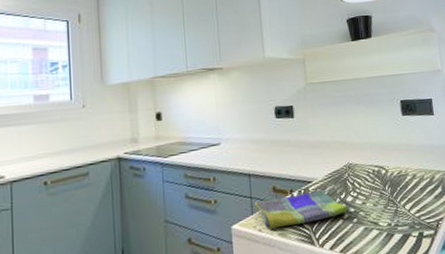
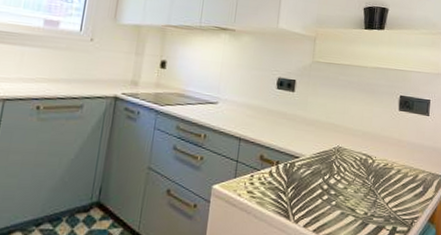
dish towel: present [255,190,348,229] -> none [240,166,329,197]

